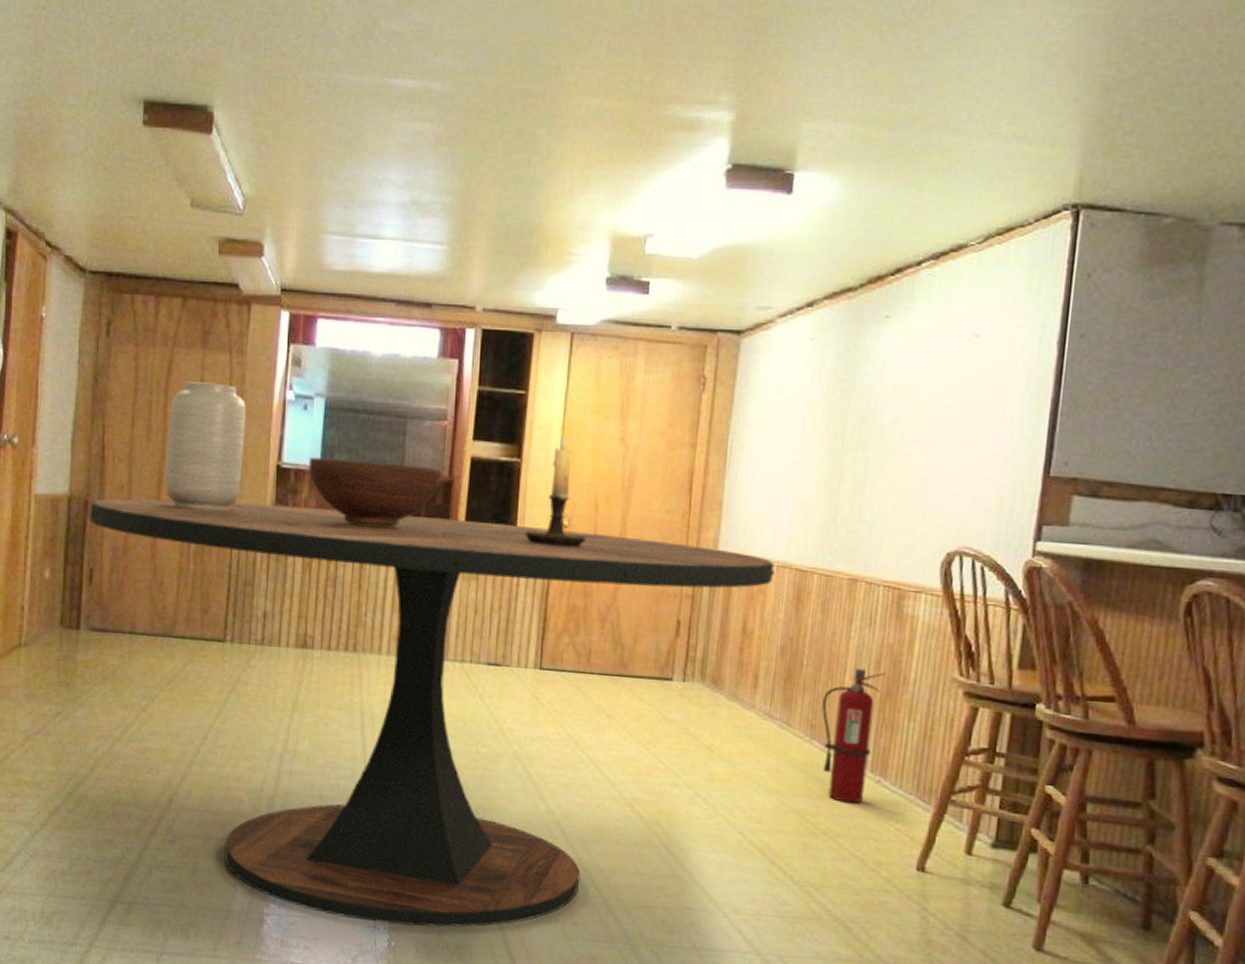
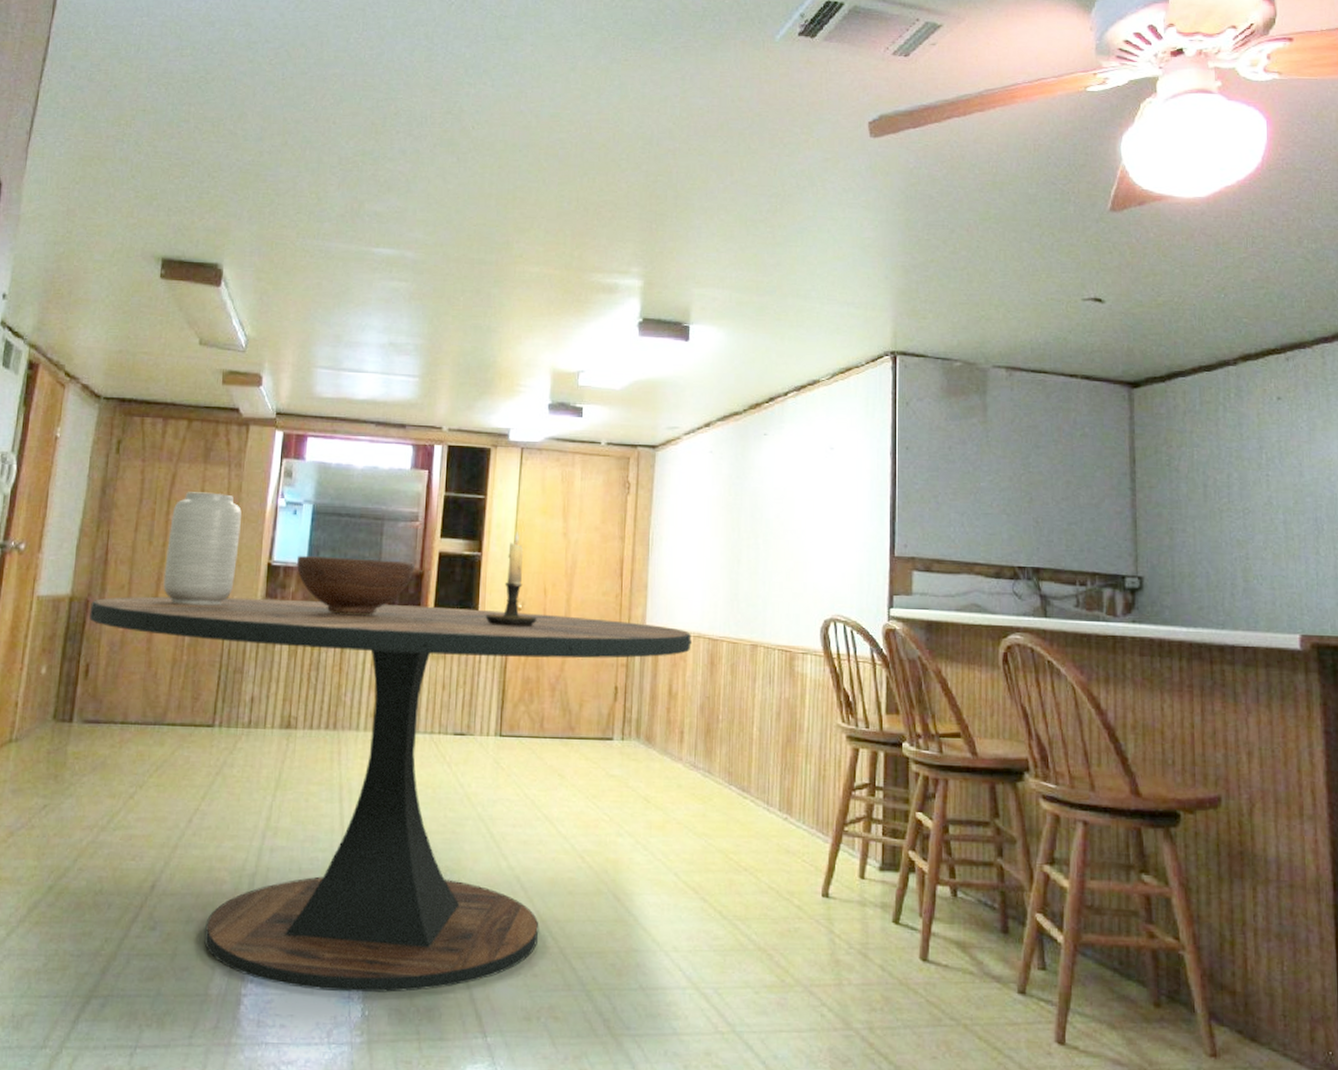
fire extinguisher: present [822,669,886,804] -> none [737,721,785,840]

